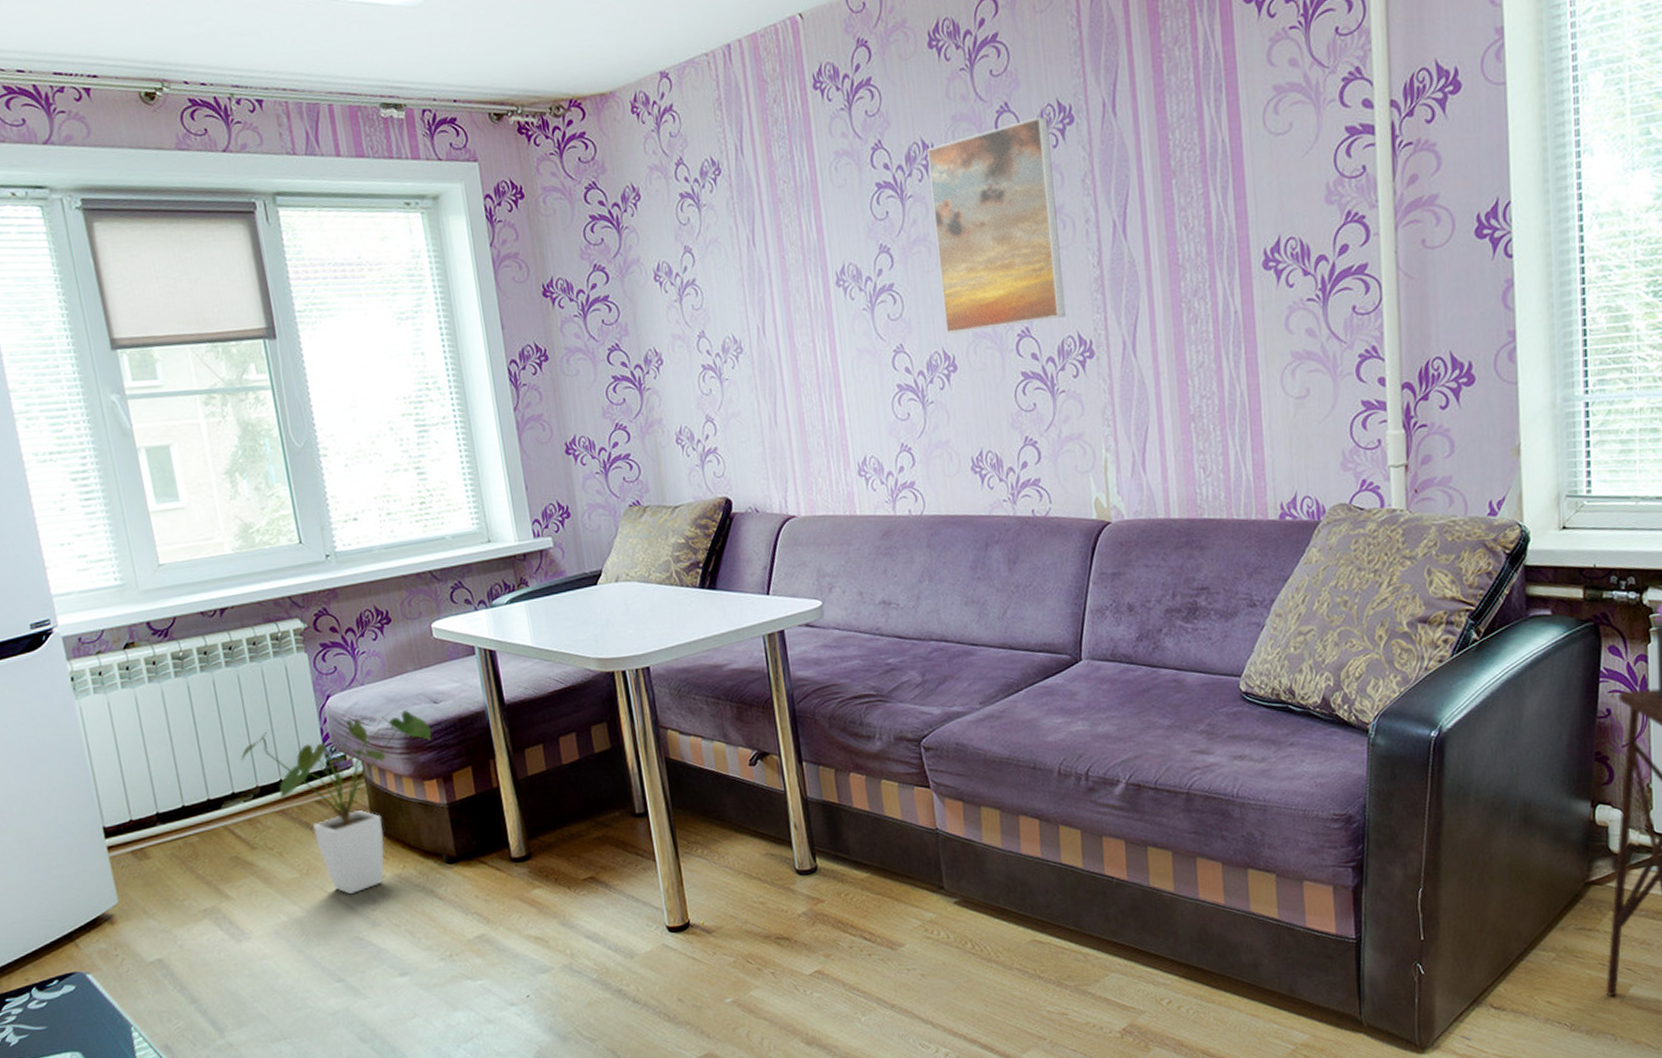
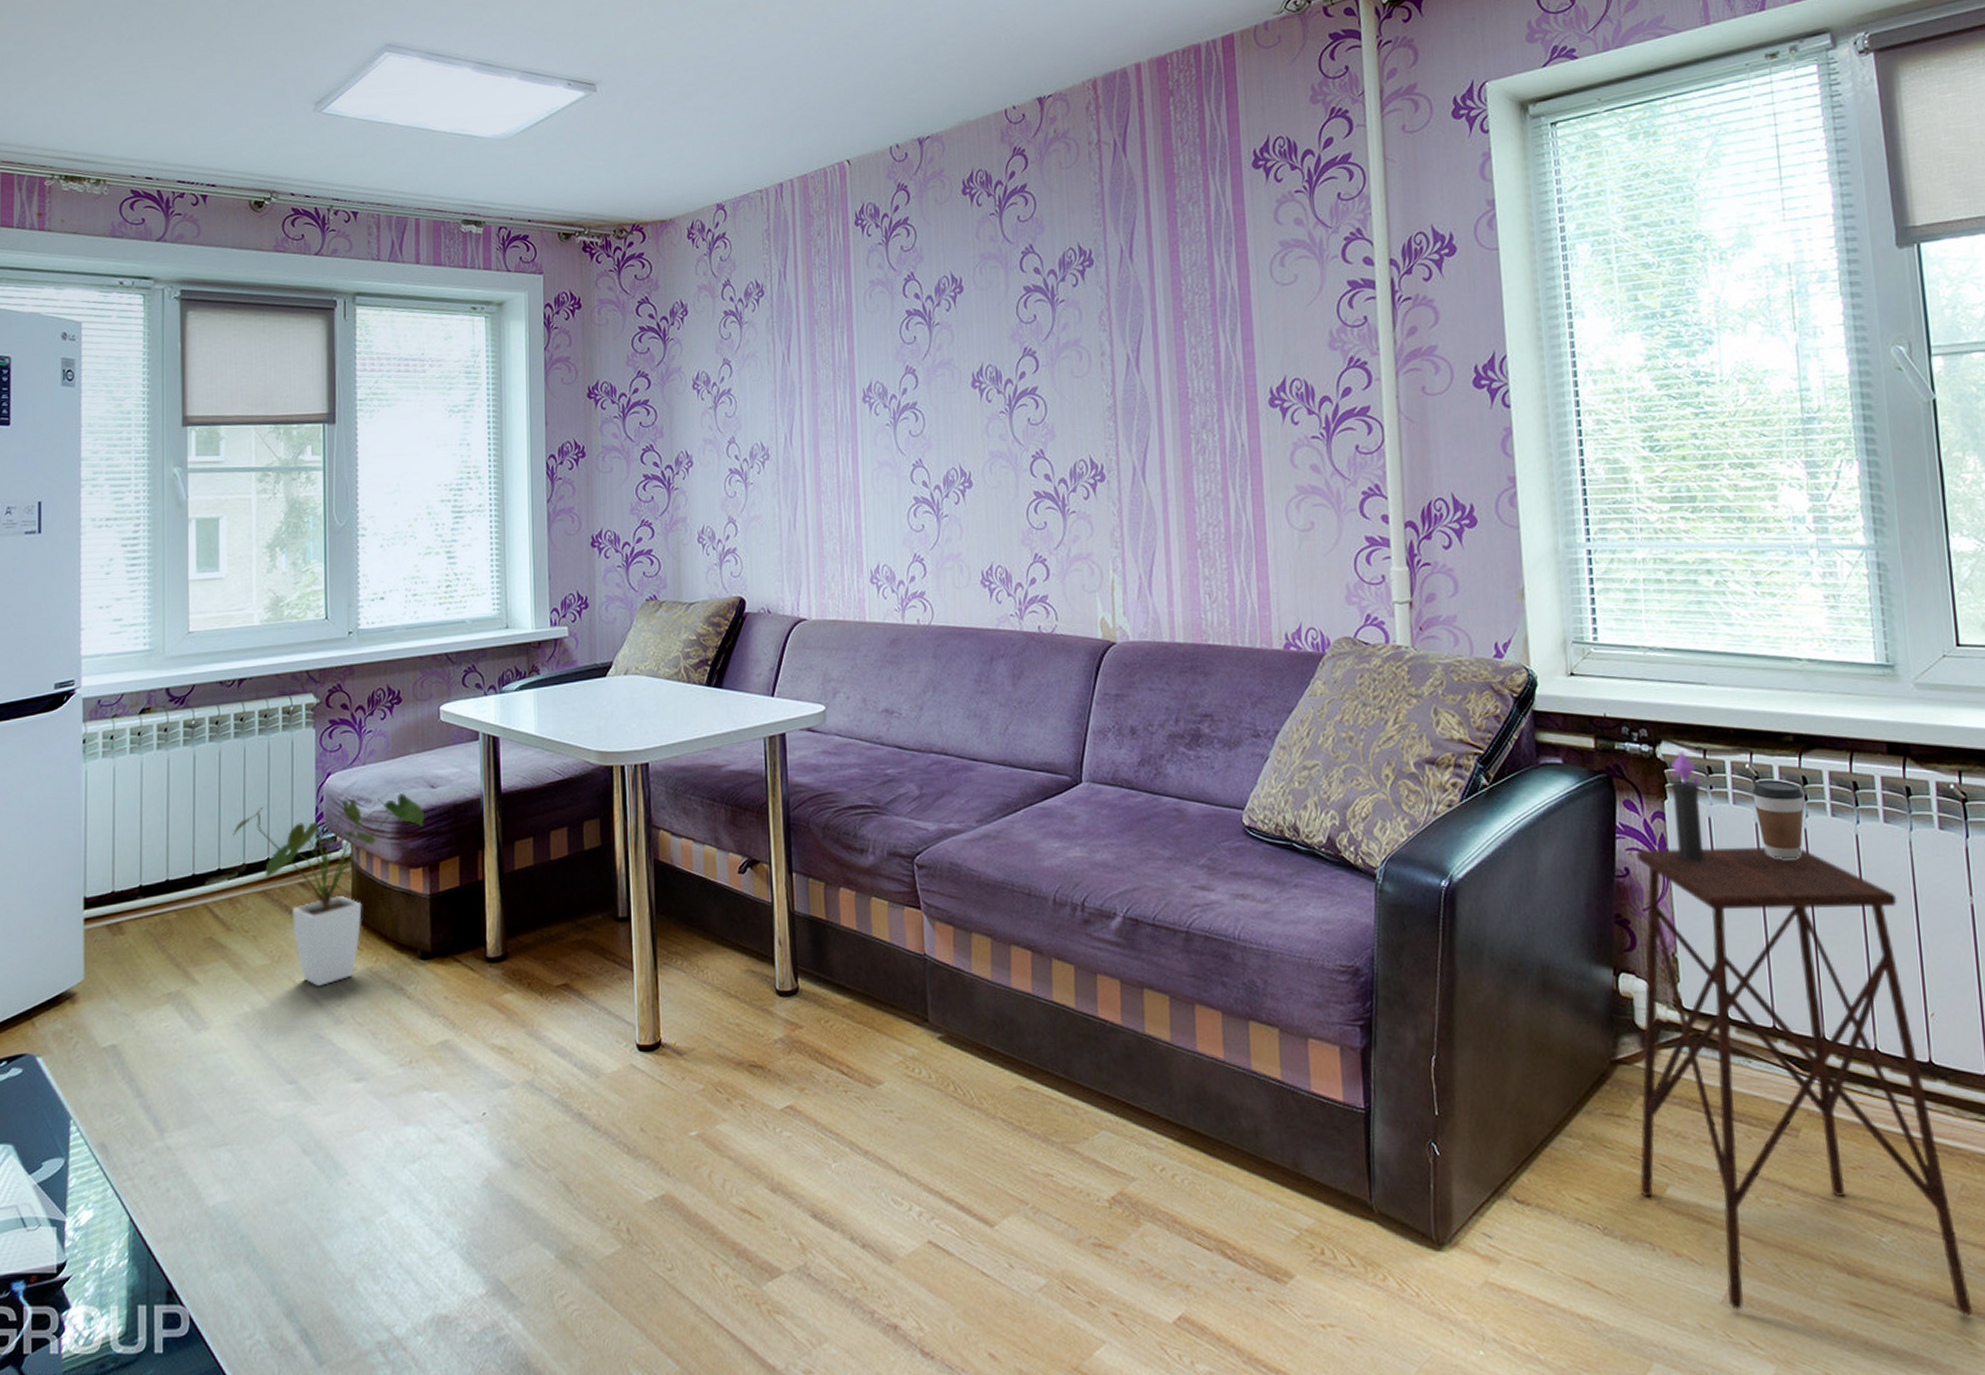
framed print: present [927,116,1066,334] -> none [956,258,1079,452]

